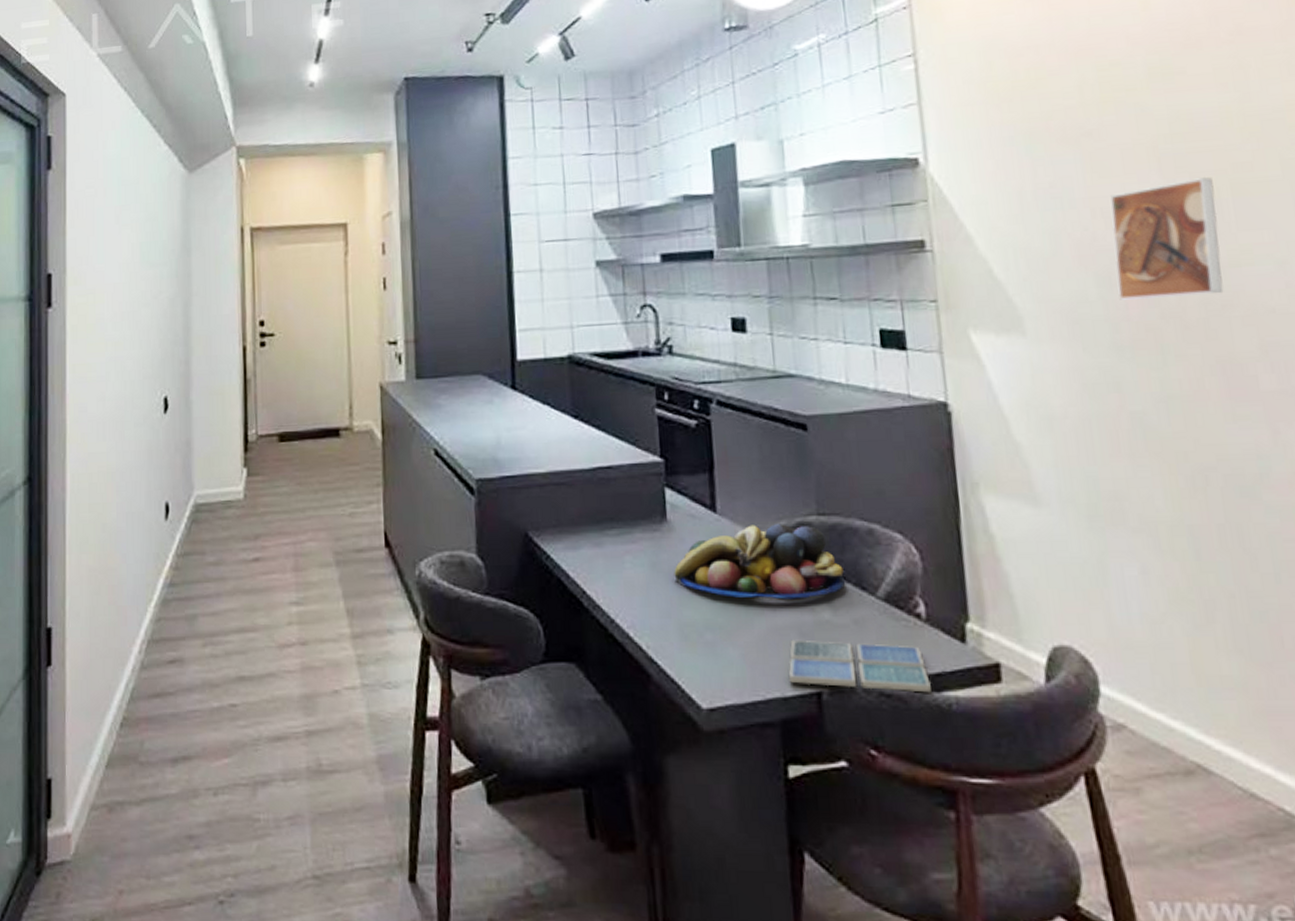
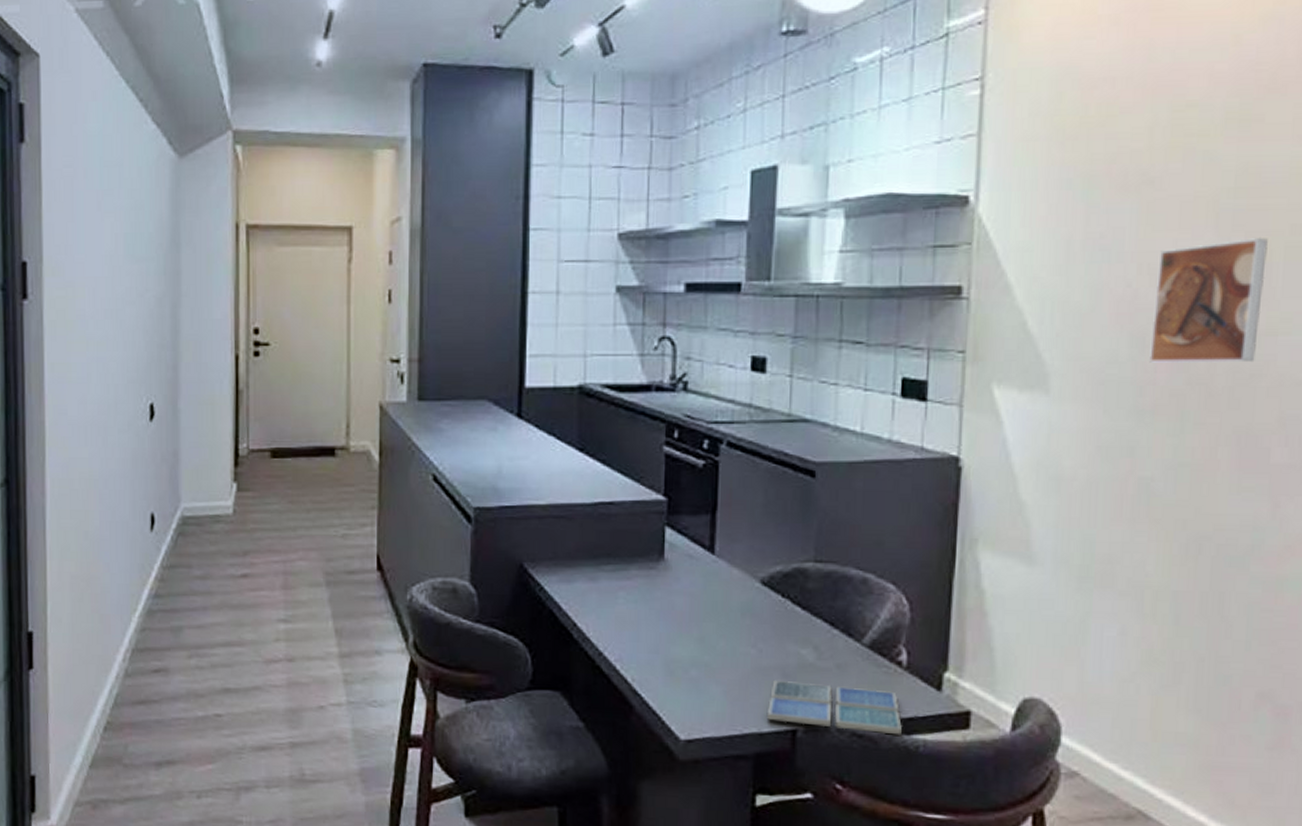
fruit bowl: present [674,524,846,600] -> none [666,568,834,642]

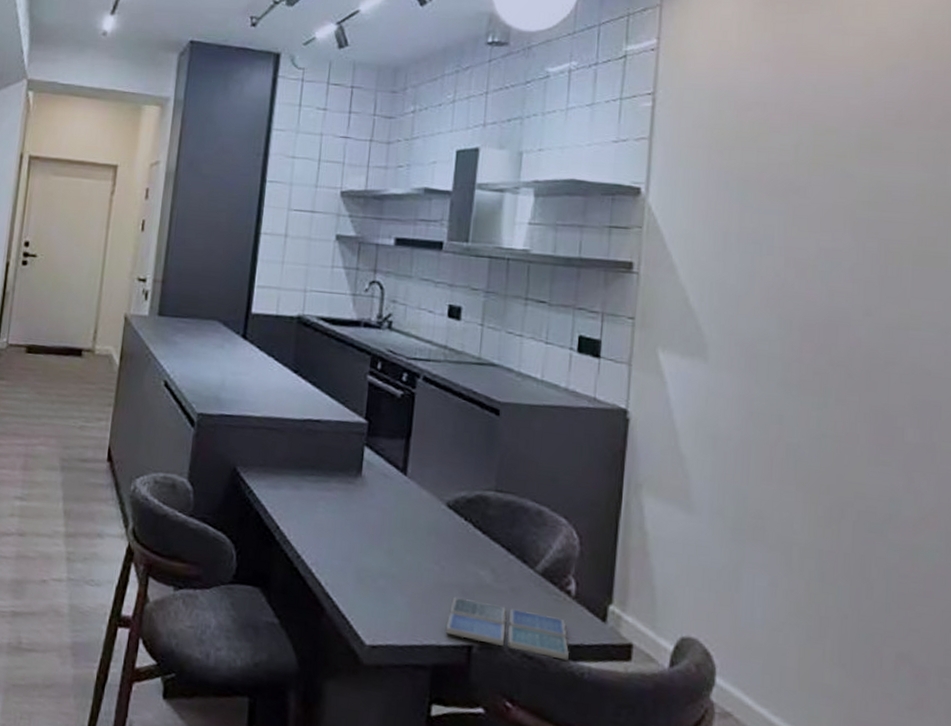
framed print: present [1149,237,1268,363] -> none [796,244,898,351]

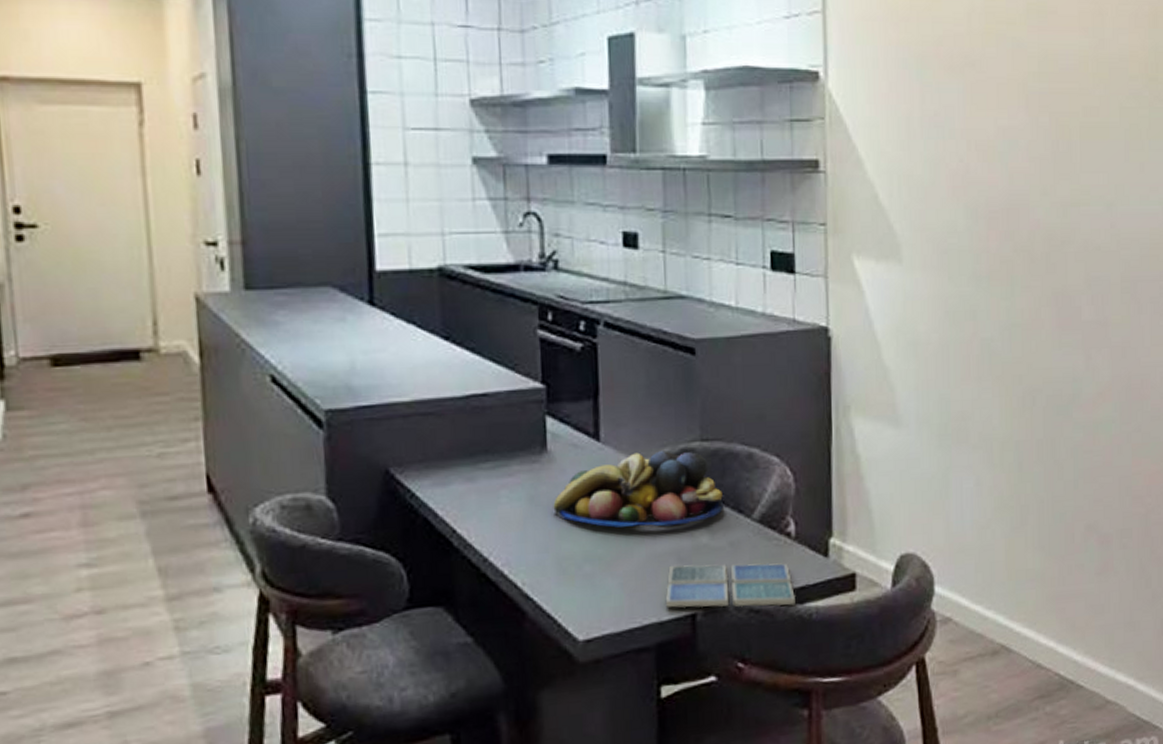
fruit bowl: none [360,491,510,563] -> present [553,451,725,528]

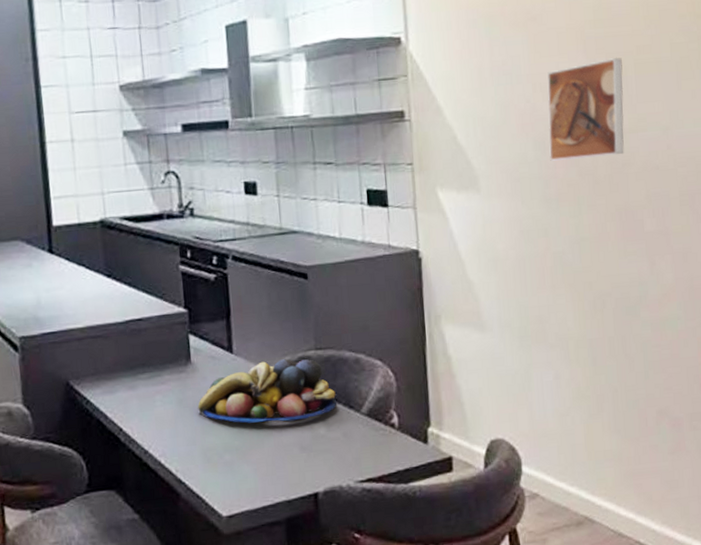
drink coaster: present [665,563,795,608] -> none [292,449,401,489]
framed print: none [982,117,1067,232] -> present [547,57,624,161]

